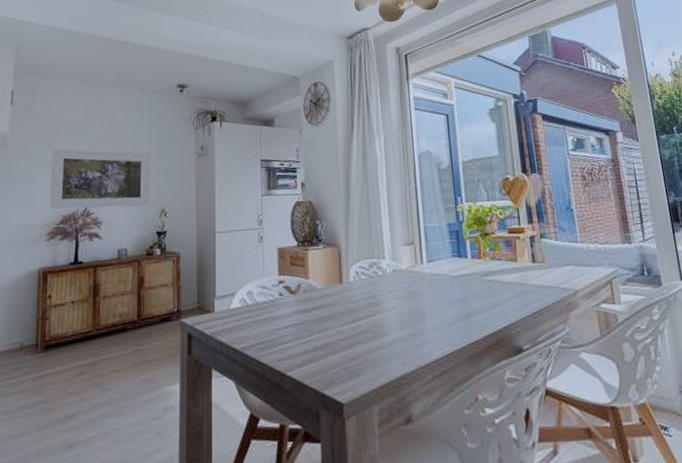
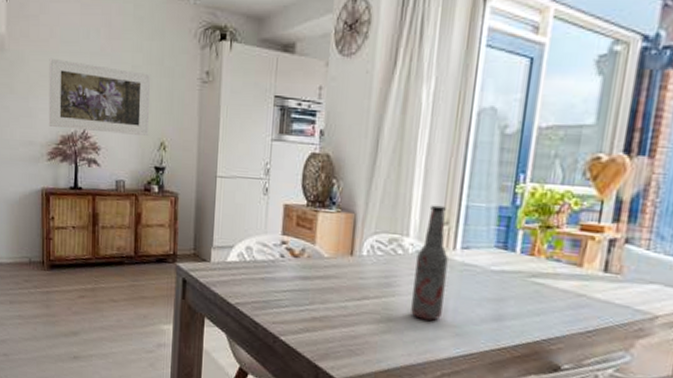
bottle: none [394,229,423,329] -> present [411,205,448,321]

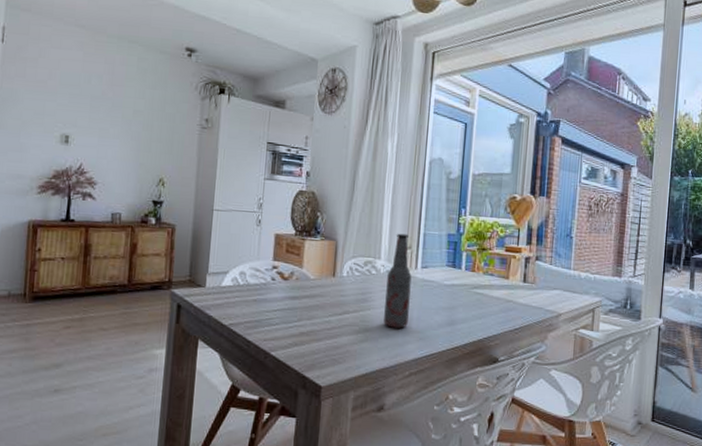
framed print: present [48,58,150,136] -> none [41,98,151,172]

